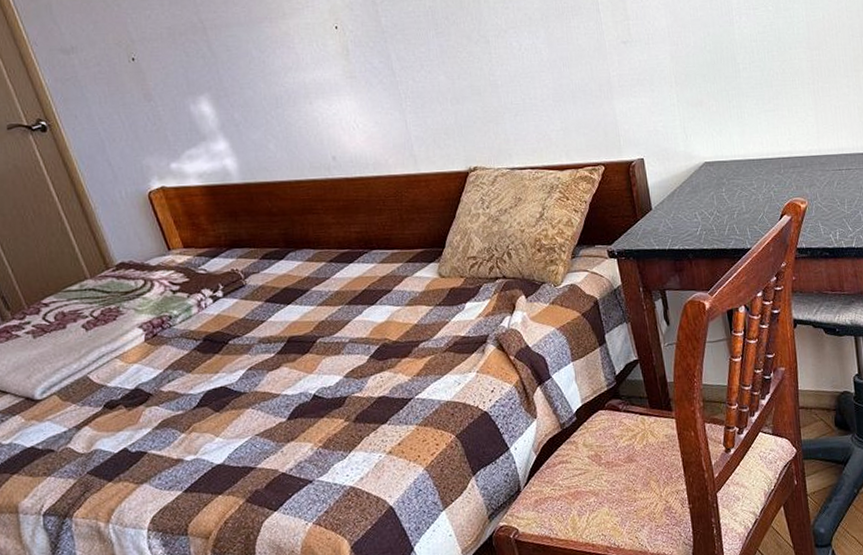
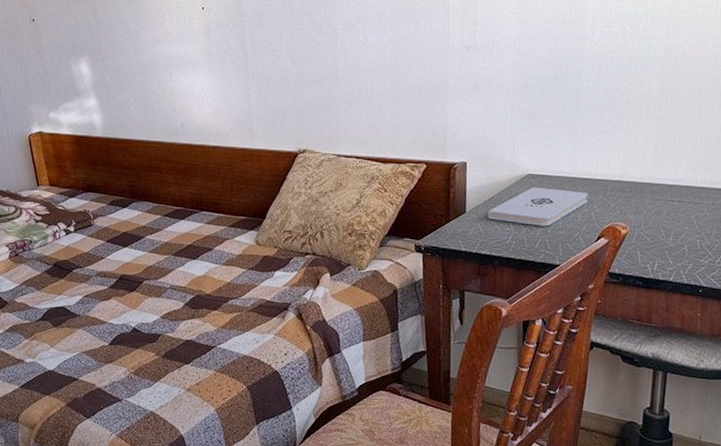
notepad: none [674,172,765,213] -> present [488,187,588,227]

